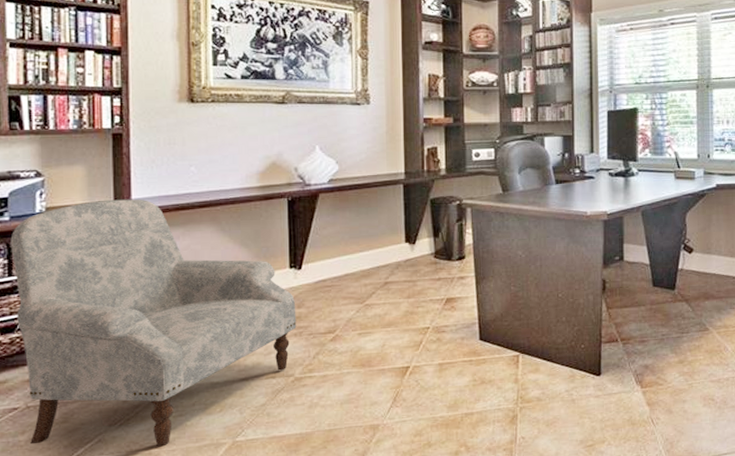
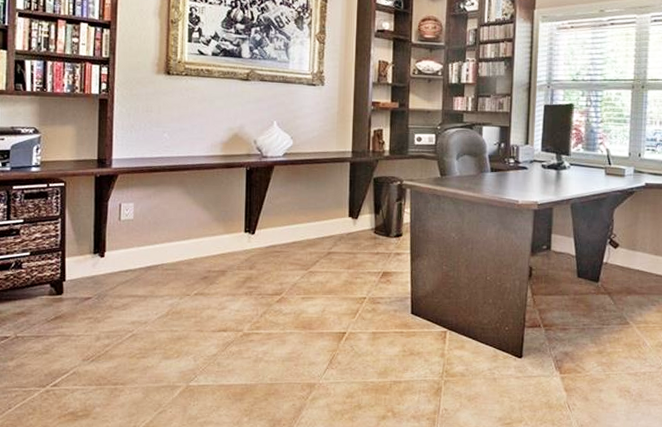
armchair: present [10,199,297,447] -> none [10,158,248,384]

